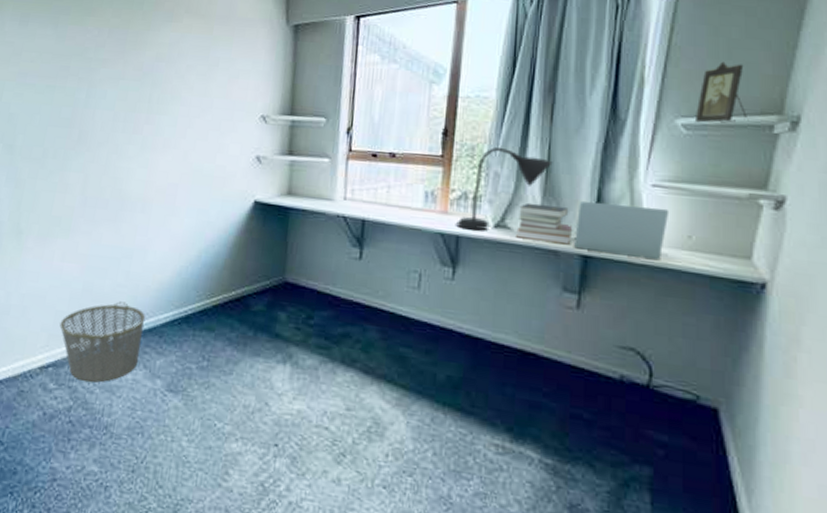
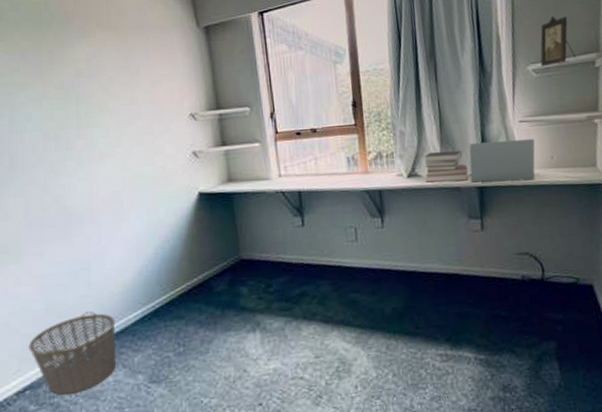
desk lamp: present [455,146,553,230] -> none [376,109,444,183]

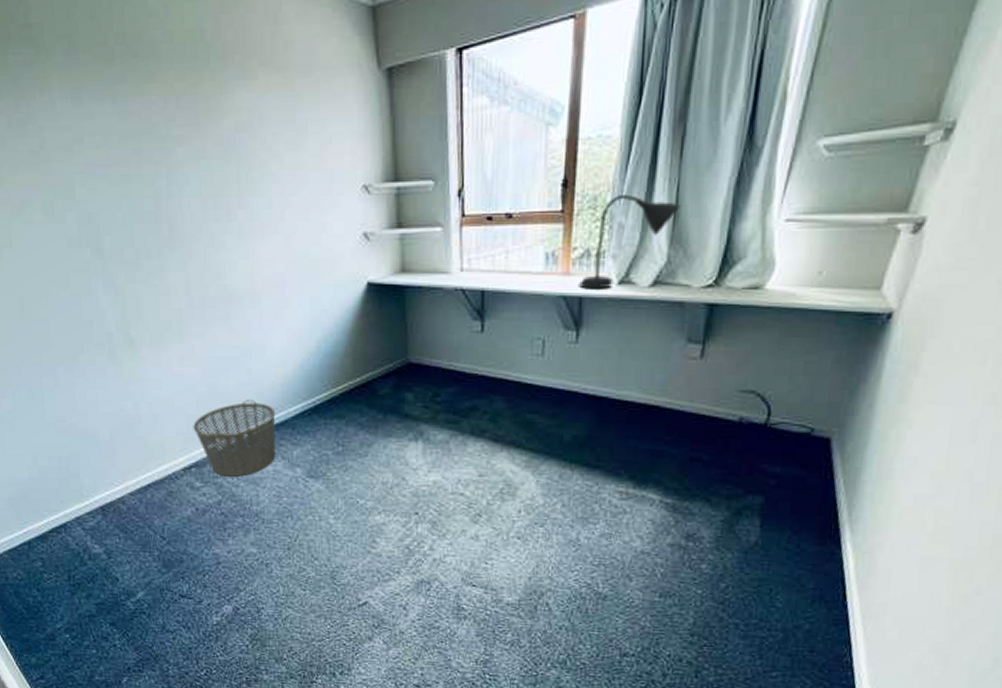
desk lamp: none [376,109,444,183] -> present [577,194,681,289]
books: present [424,151,468,183] -> none [641,253,700,294]
laptop: present [469,139,535,183] -> none [700,246,802,301]
photo frame: present [540,16,576,67] -> none [838,61,902,142]

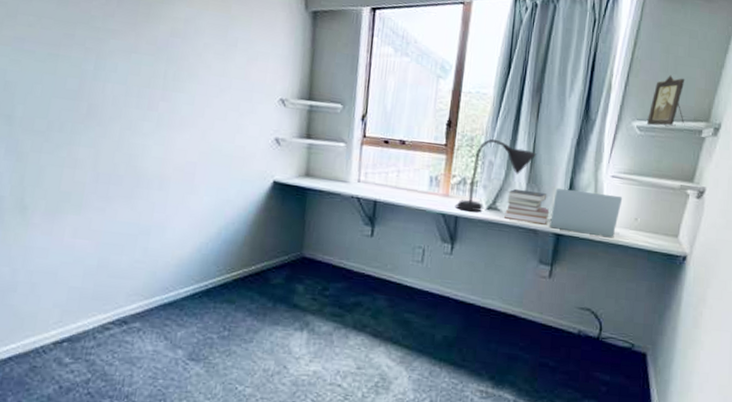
basket: present [193,399,276,477] -> none [73,277,166,355]
books: none [641,253,700,294] -> present [504,188,550,225]
laptop: none [700,246,802,301] -> present [550,188,623,238]
photo frame: none [838,61,902,142] -> present [646,75,685,127]

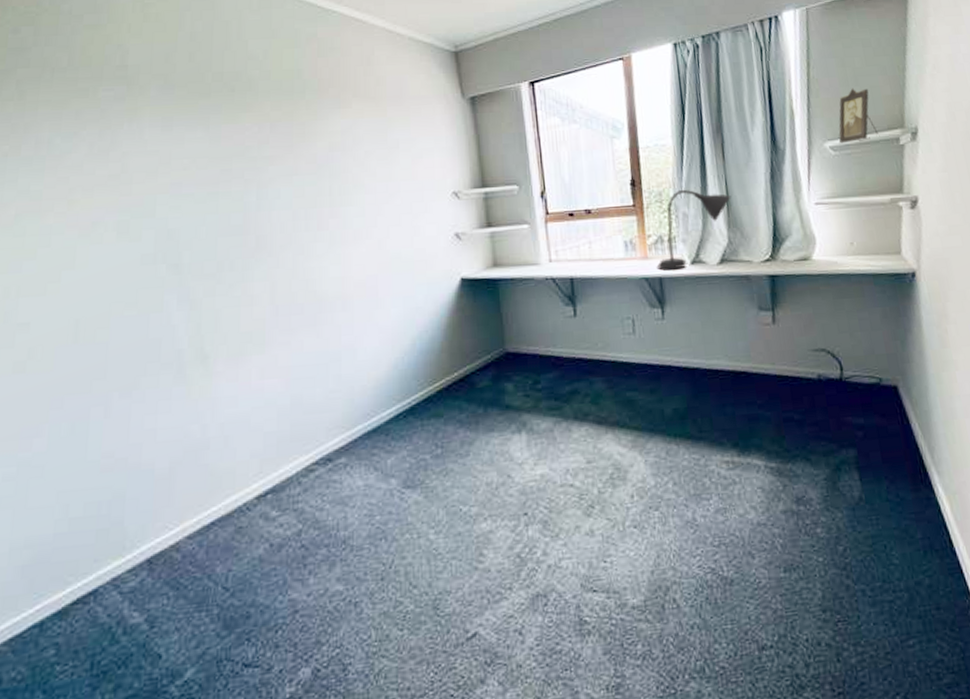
books: present [504,188,550,225] -> none [709,235,758,270]
laptop: present [550,188,623,238] -> none [759,223,833,271]

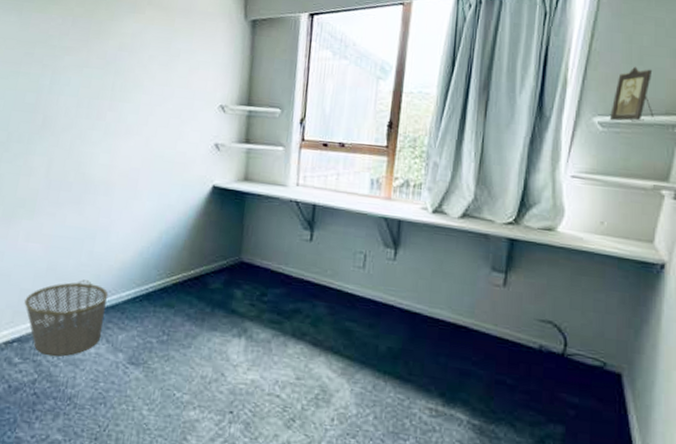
basket: none [271,407,368,500] -> present [24,279,109,357]
desk lamp: present [656,189,731,270] -> none [397,139,486,215]

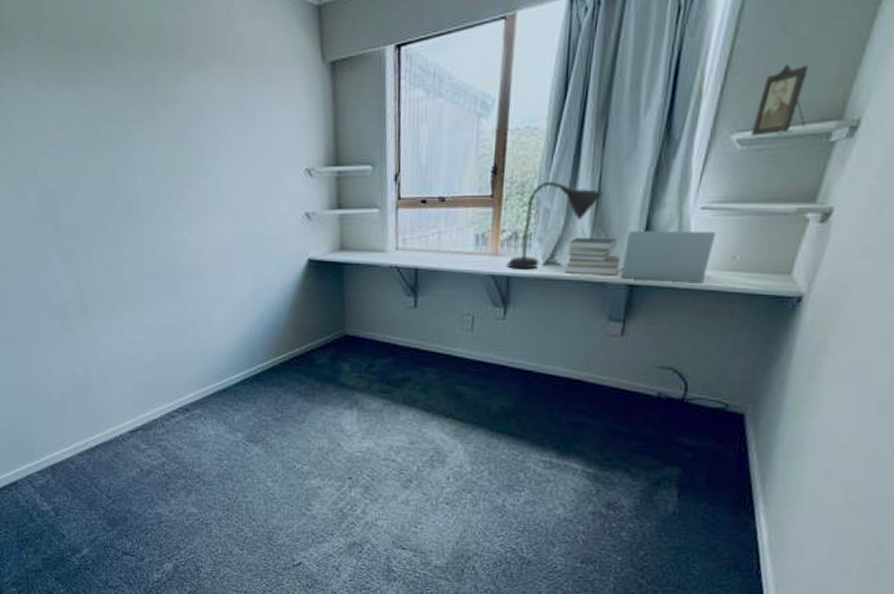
basket: present [24,279,109,357] -> none [140,367,219,440]
desk lamp: none [397,139,486,215] -> present [506,181,603,269]
books: none [452,190,502,229] -> present [565,237,621,276]
laptop: none [503,190,586,244] -> present [621,231,717,284]

